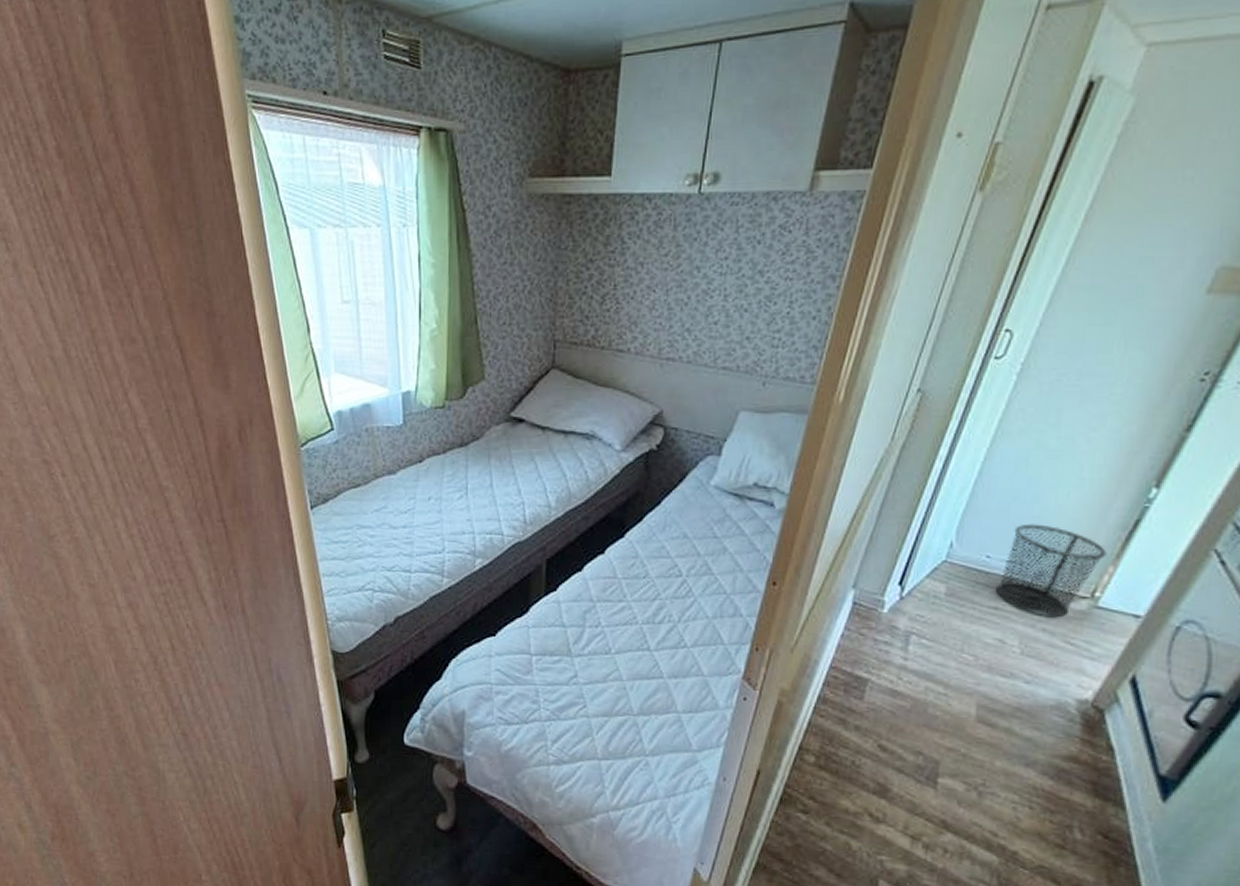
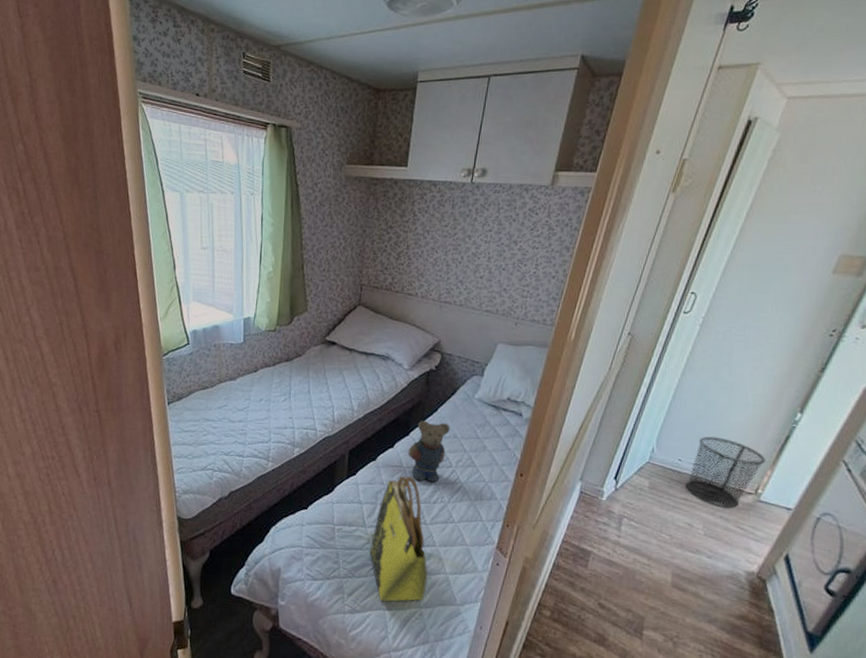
tote bag: none [577,589,654,750] -> present [369,476,428,602]
teddy bear: none [623,517,679,597] -> present [408,420,451,483]

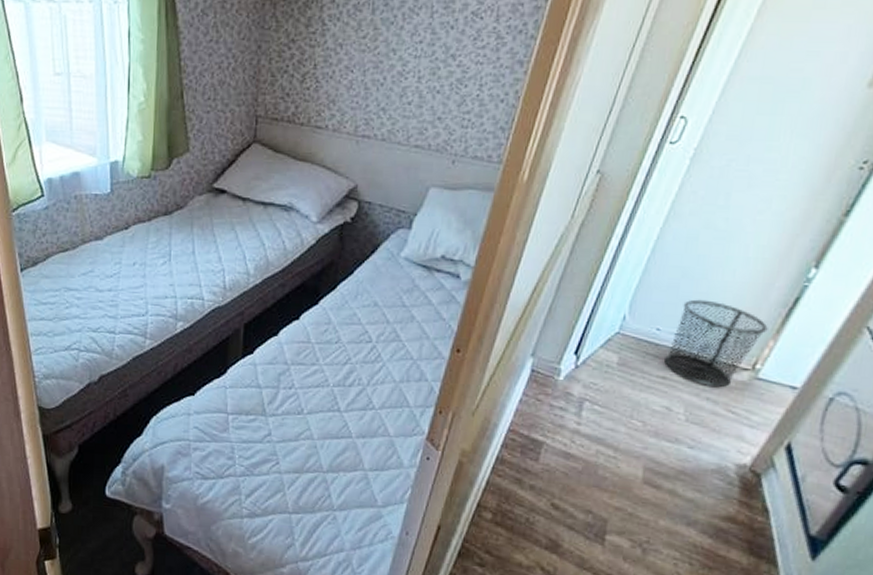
tote bag: present [369,476,428,602] -> none [271,353,343,504]
teddy bear: present [408,420,451,483] -> none [317,285,370,362]

